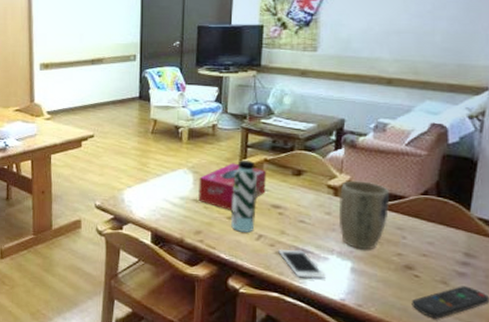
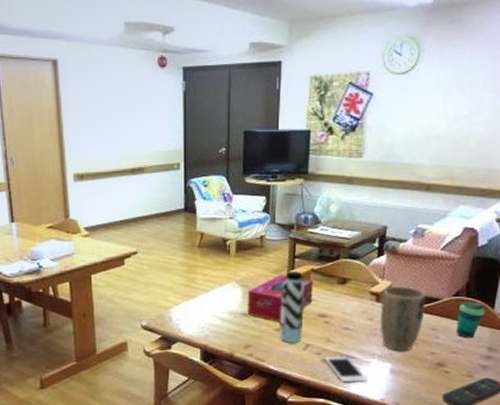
cup: none [426,201,460,242] -> present [456,302,485,339]

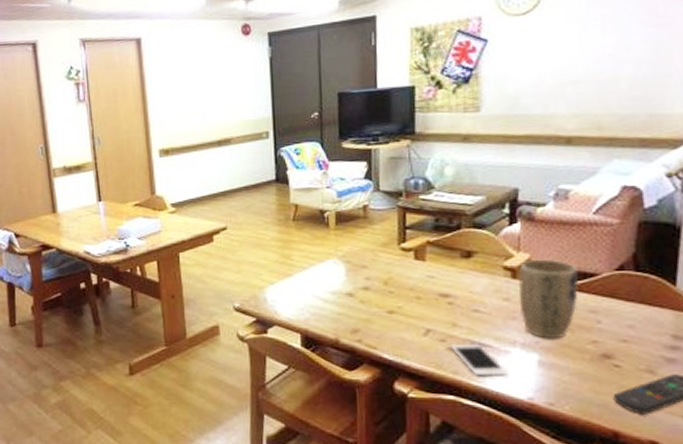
tissue box: present [247,274,313,322] -> none [351,248,431,303]
water bottle: present [279,270,304,343] -> none [391,243,421,327]
cup: present [456,302,485,339] -> none [624,277,664,324]

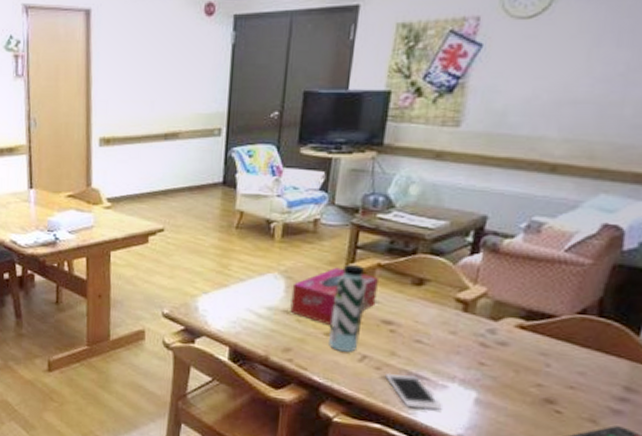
tissue box: none [351,248,431,303] -> present [290,267,378,325]
water bottle: none [391,243,421,327] -> present [327,263,366,352]
plant pot: present [519,259,579,339] -> none [465,293,537,379]

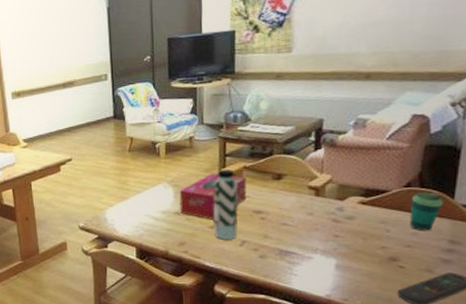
cell phone: present [385,372,442,410] -> none [262,251,310,279]
cup: none [577,322,626,372] -> present [410,192,444,231]

